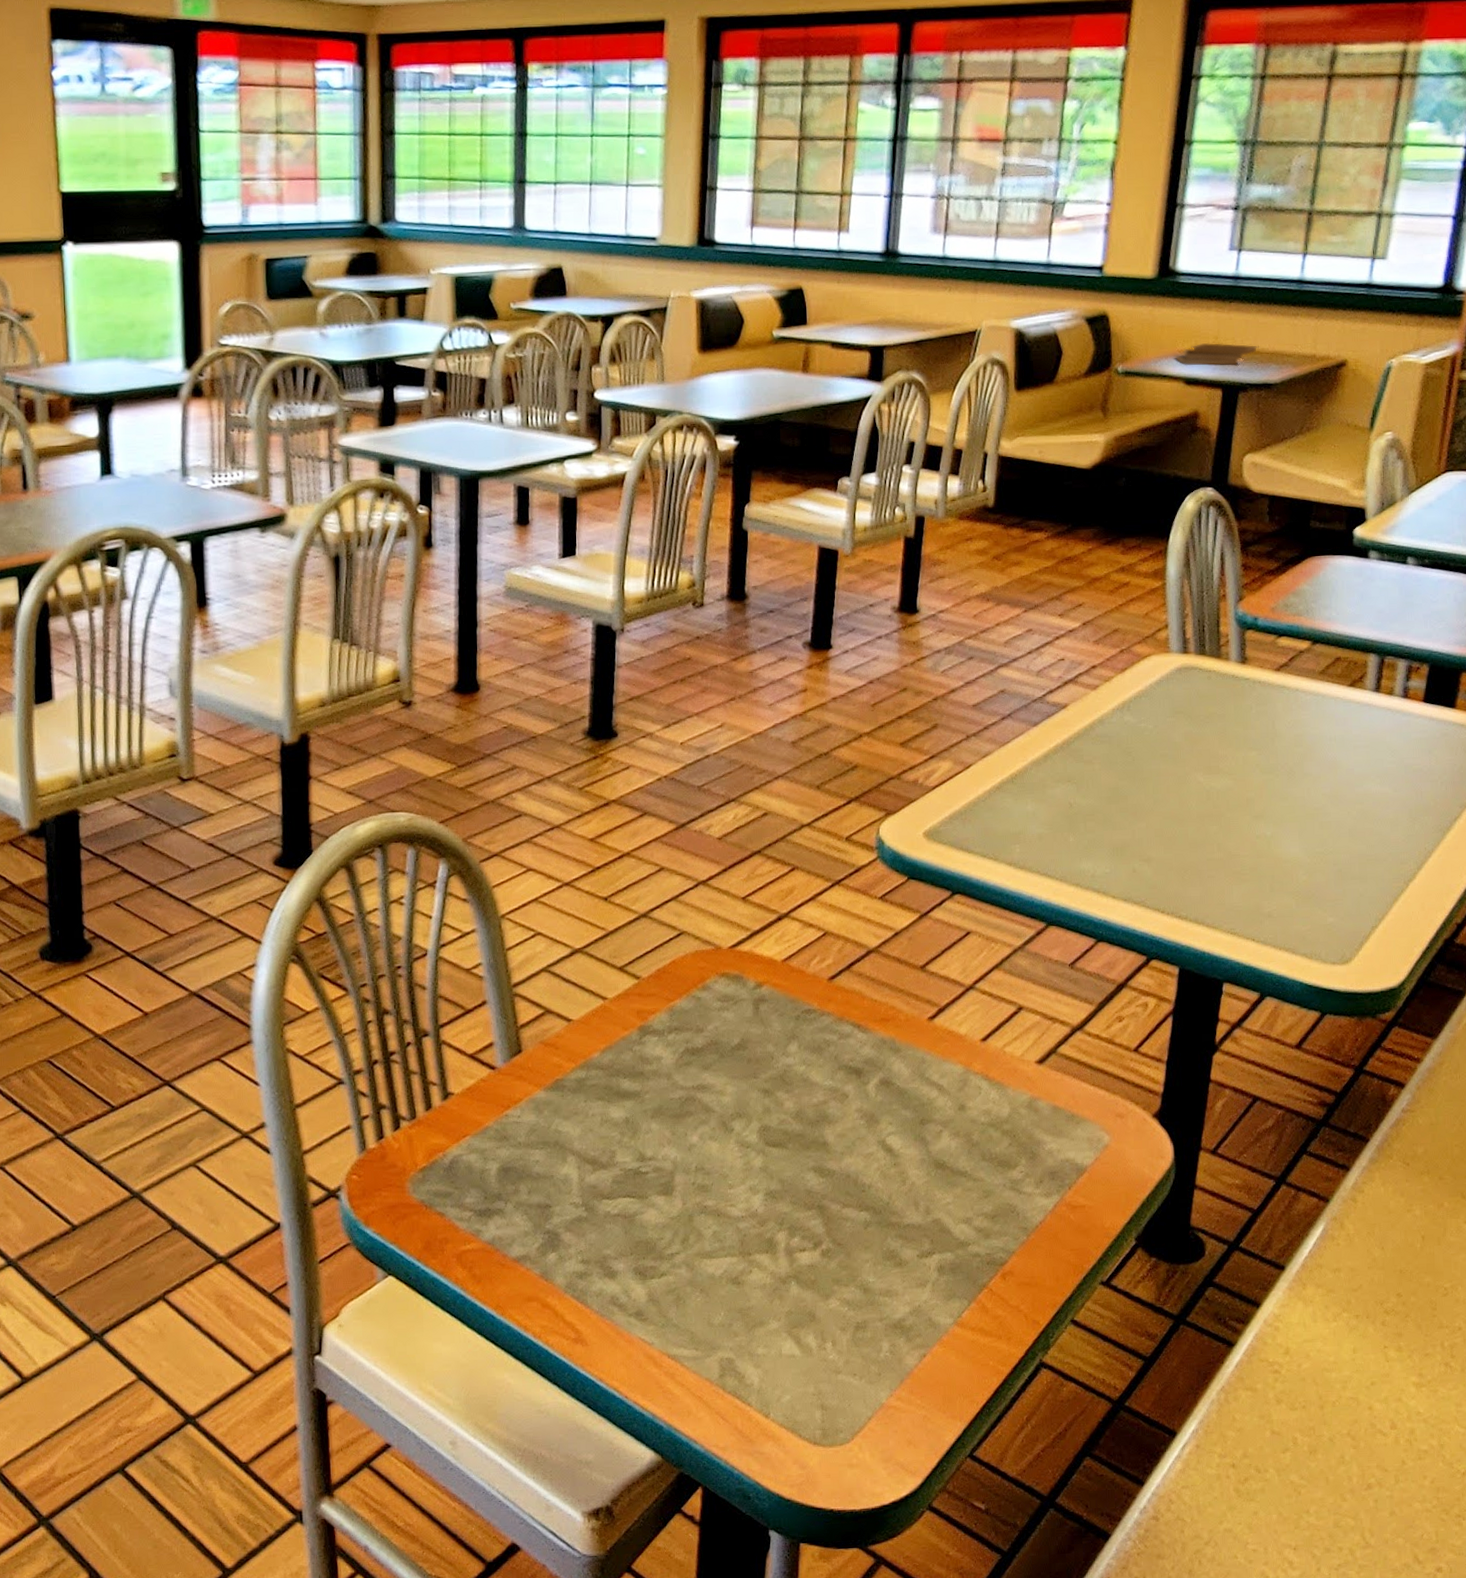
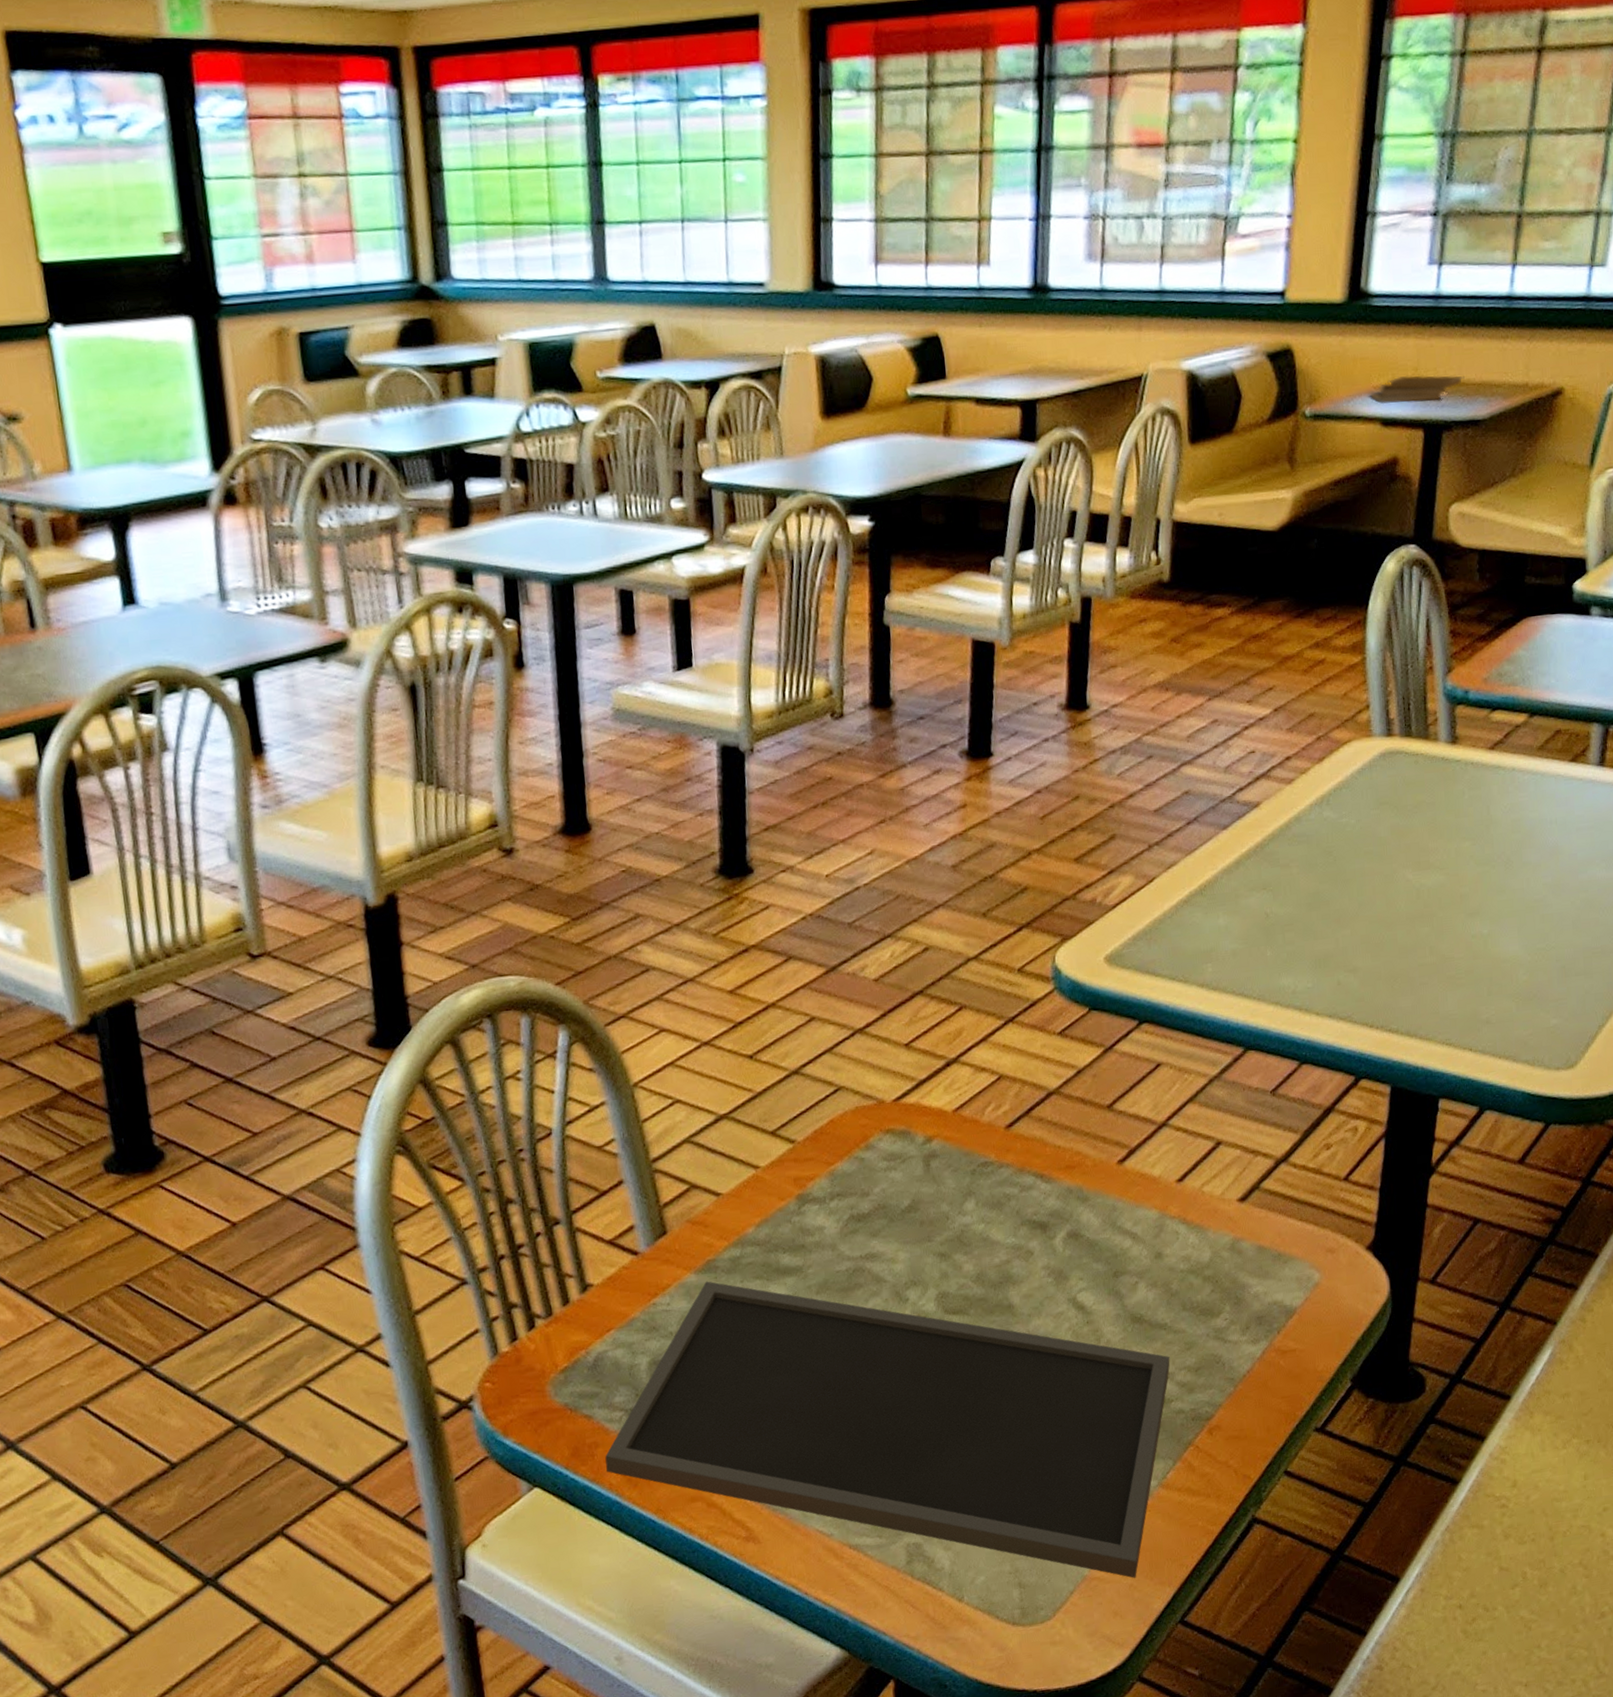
tray: none [454,1098,969,1410] -> present [605,1281,1170,1578]

